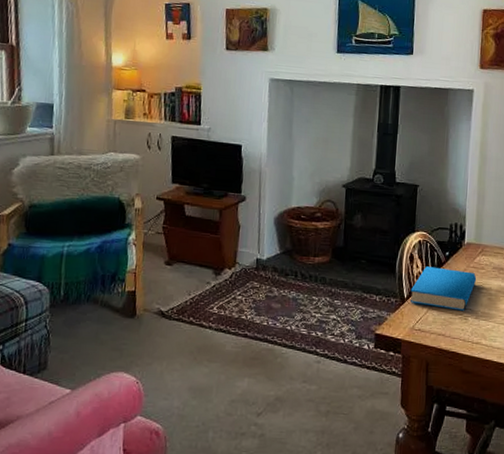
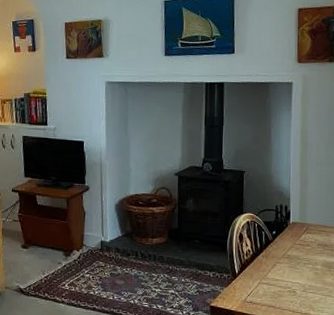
book: present [410,266,477,311] -> none [241,244,303,284]

